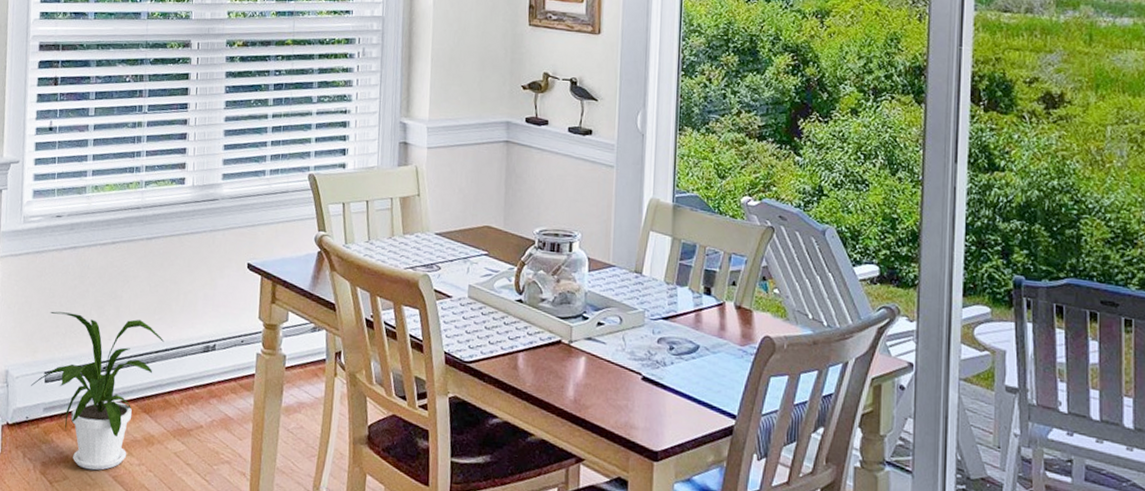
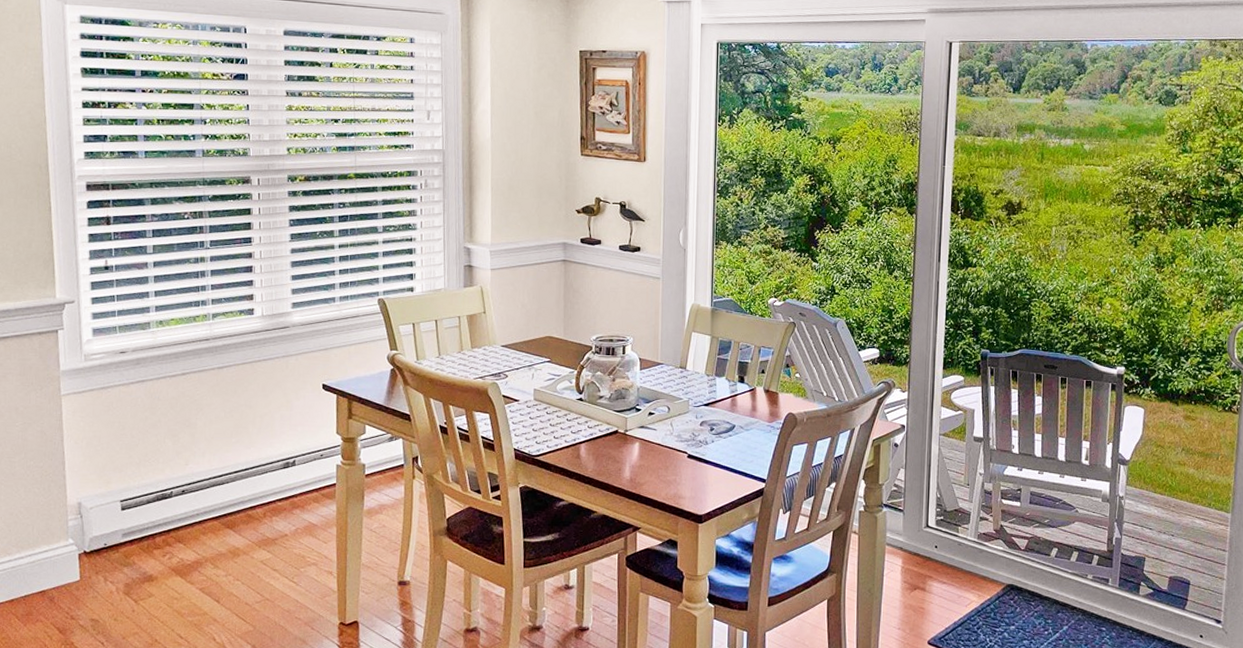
house plant: present [31,311,164,470] -> none [107,443,243,586]

